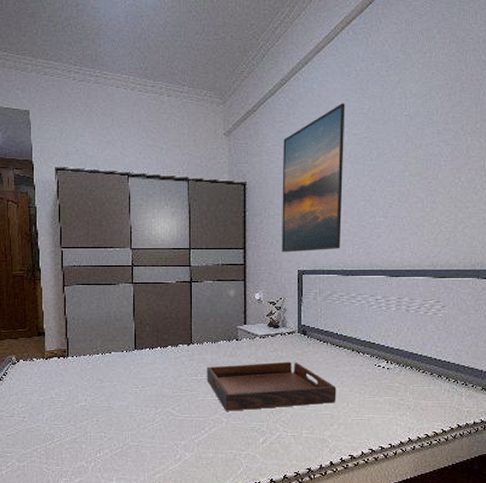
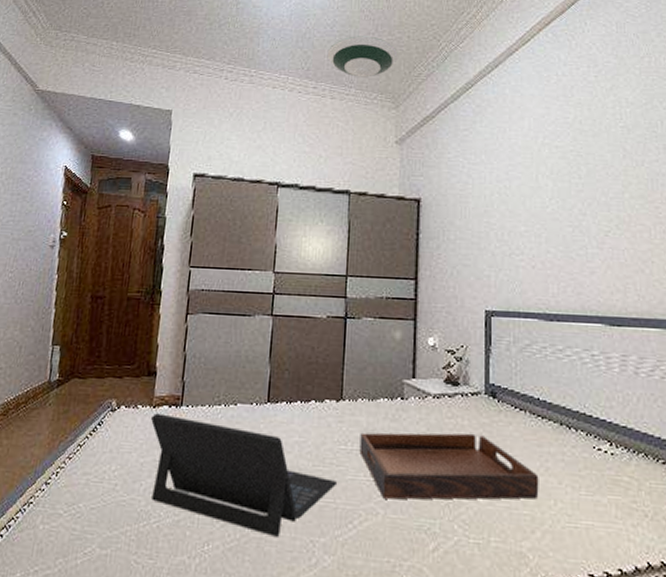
laptop: none [45,363,191,443] -> present [151,413,336,537]
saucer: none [161,36,224,76] -> present [327,36,399,77]
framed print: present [282,103,345,253] -> none [464,111,545,287]

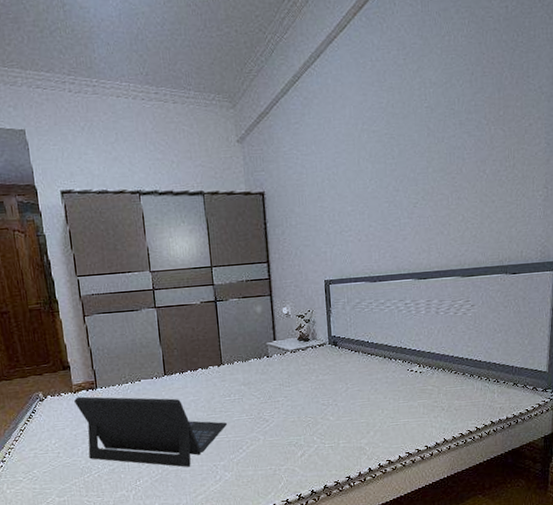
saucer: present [327,36,399,77] -> none [162,33,230,79]
serving tray: present [359,432,539,500] -> none [239,373,371,429]

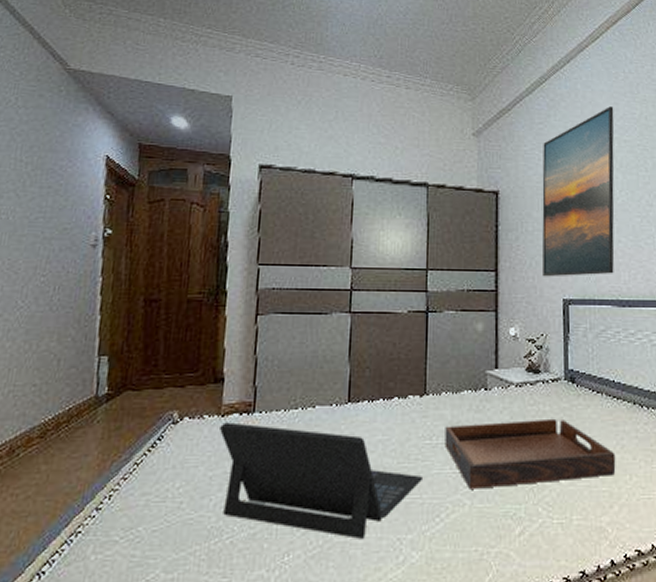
serving tray: none [239,373,371,429] -> present [445,418,616,489]
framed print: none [300,98,366,264] -> present [542,106,615,277]

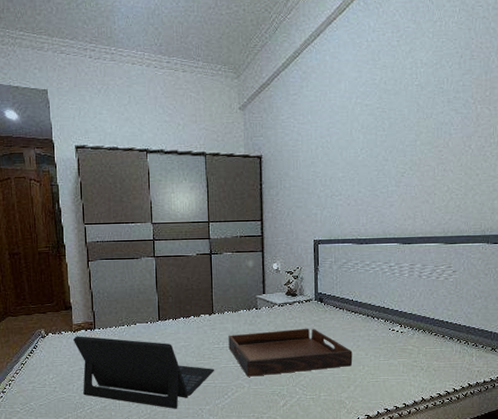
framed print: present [542,106,615,277] -> none [297,74,358,224]

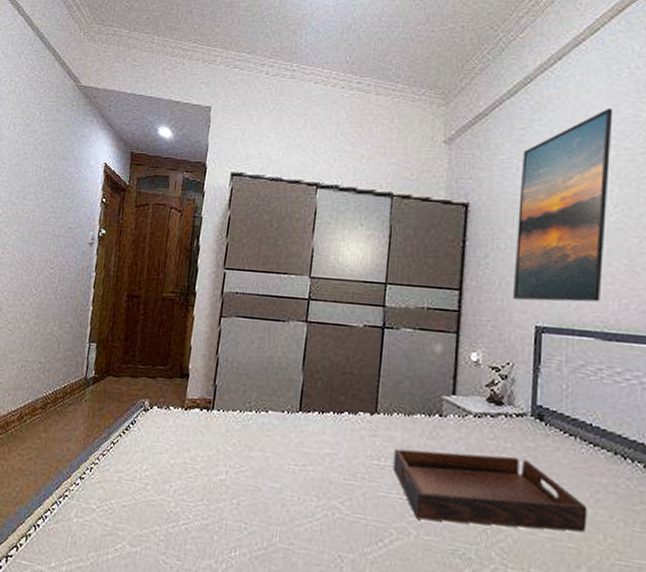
laptop: present [73,336,214,409] -> none [181,415,368,549]
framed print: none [297,74,358,224] -> present [513,108,613,302]

